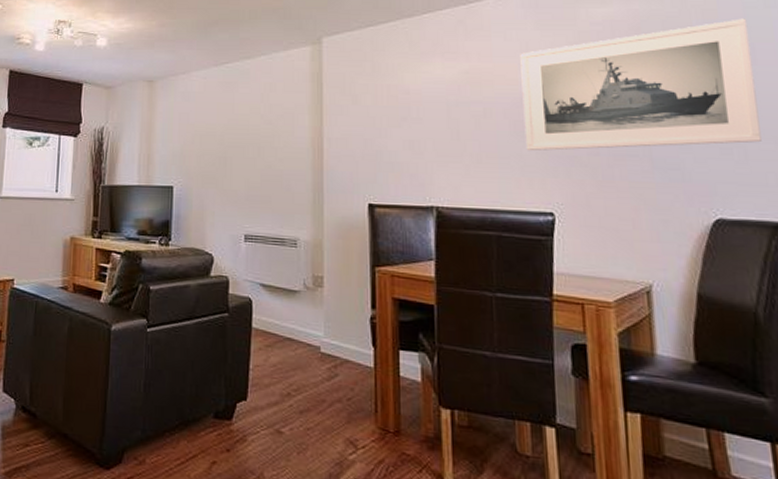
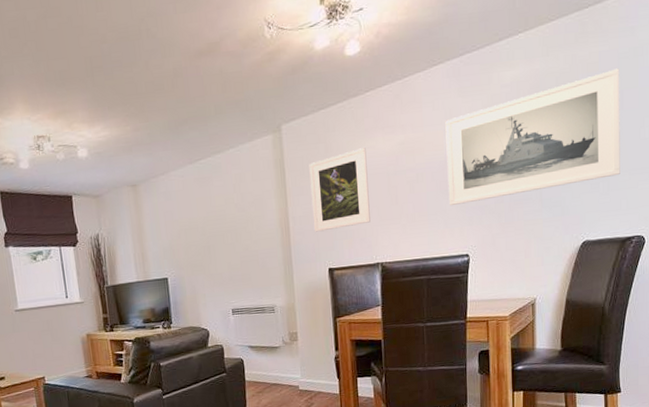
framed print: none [351,72,424,159] -> present [309,148,371,232]

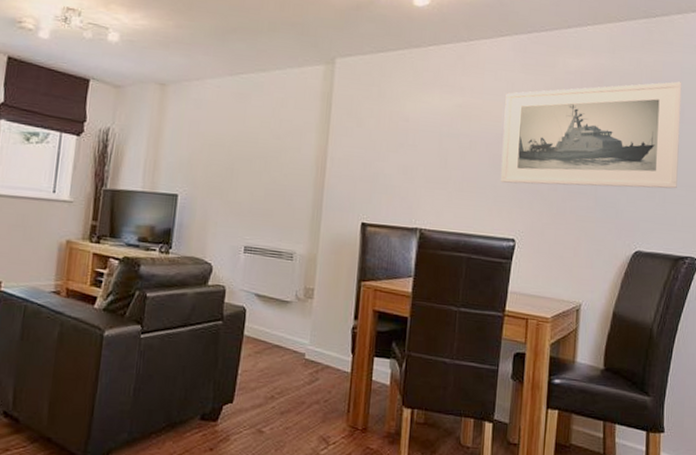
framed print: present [309,148,371,232] -> none [352,101,421,182]

